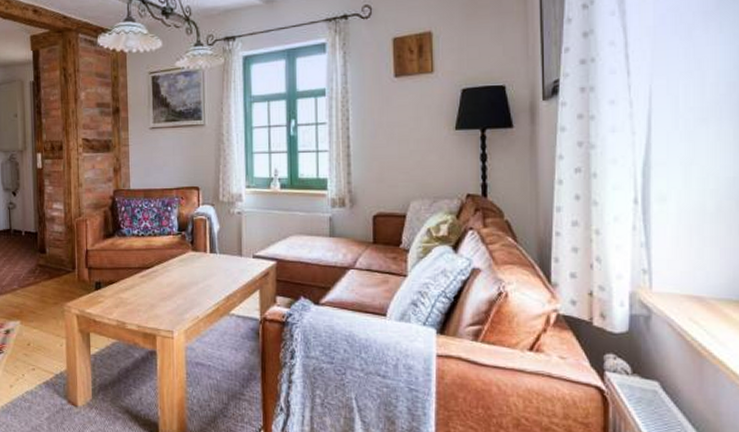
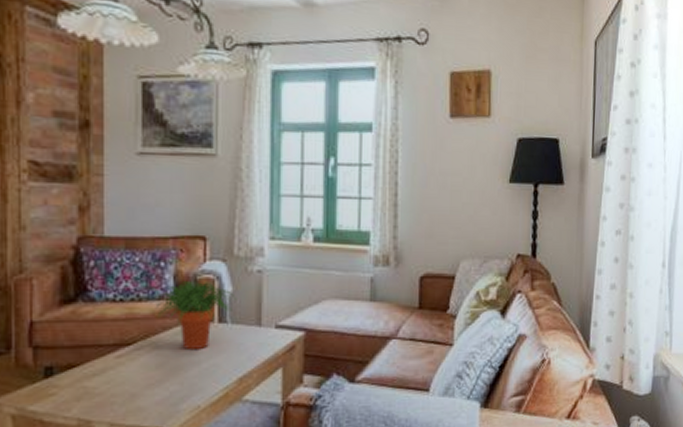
potted plant: none [166,220,223,273] -> present [157,280,237,349]

